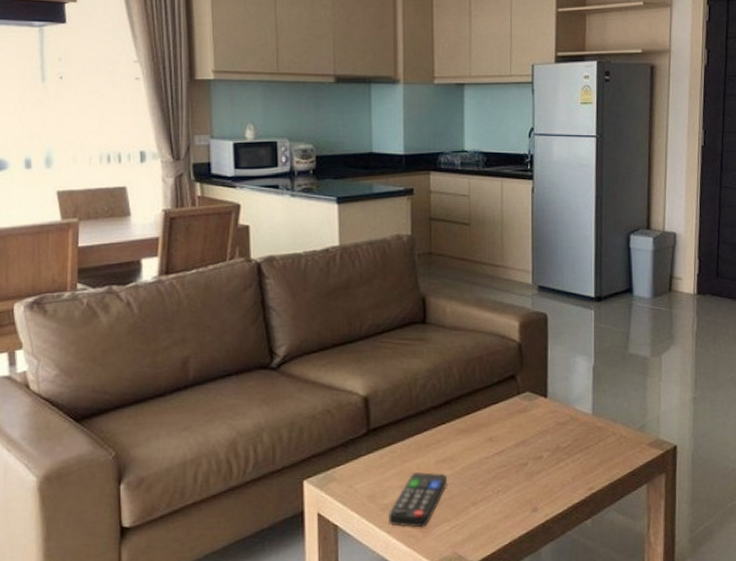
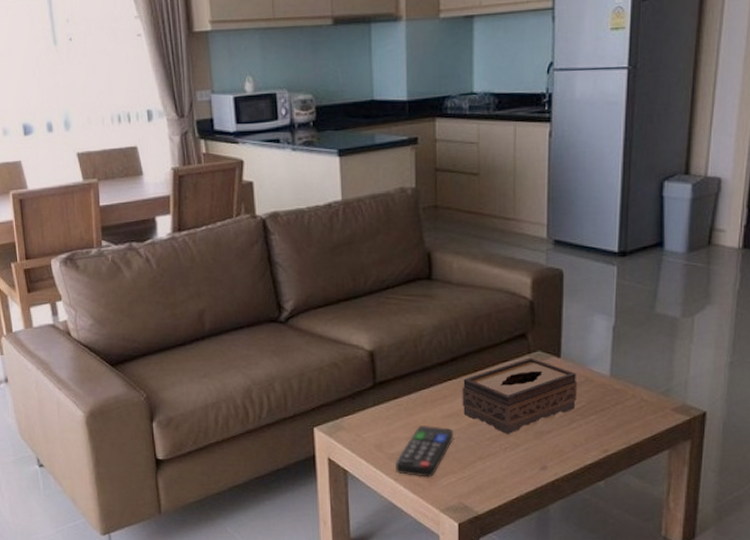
tissue box: none [455,398,564,477] -> present [462,357,577,434]

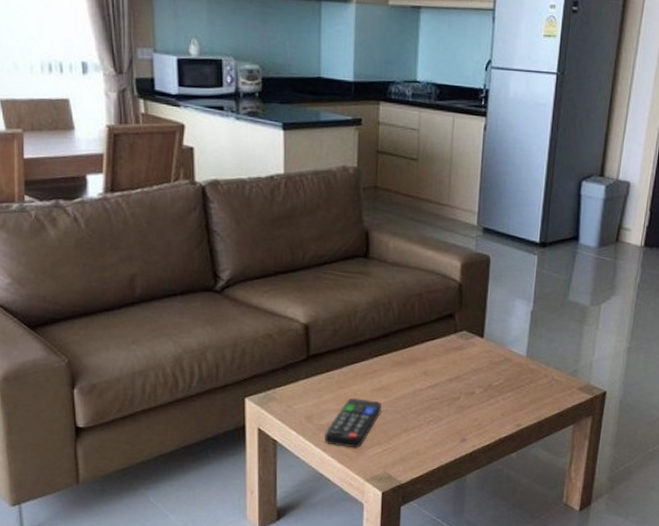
tissue box: present [462,357,577,434] -> none [391,336,497,408]

